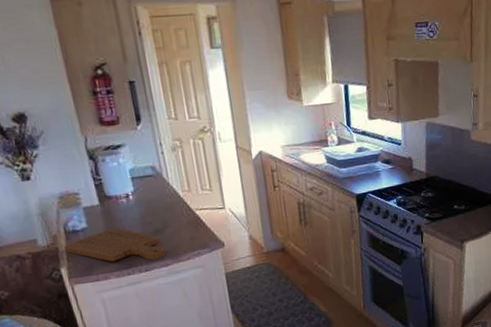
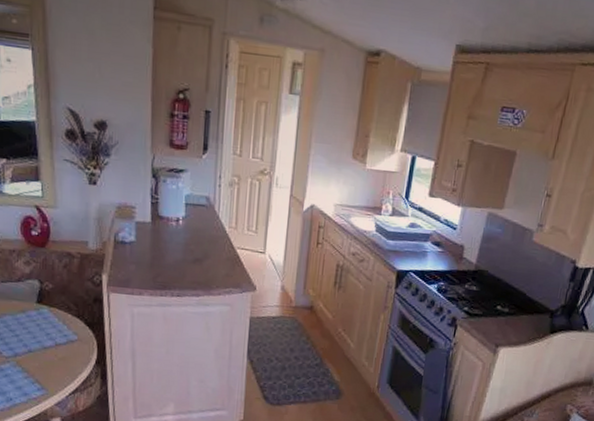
cutting board: present [64,227,166,262] -> none [111,248,200,288]

